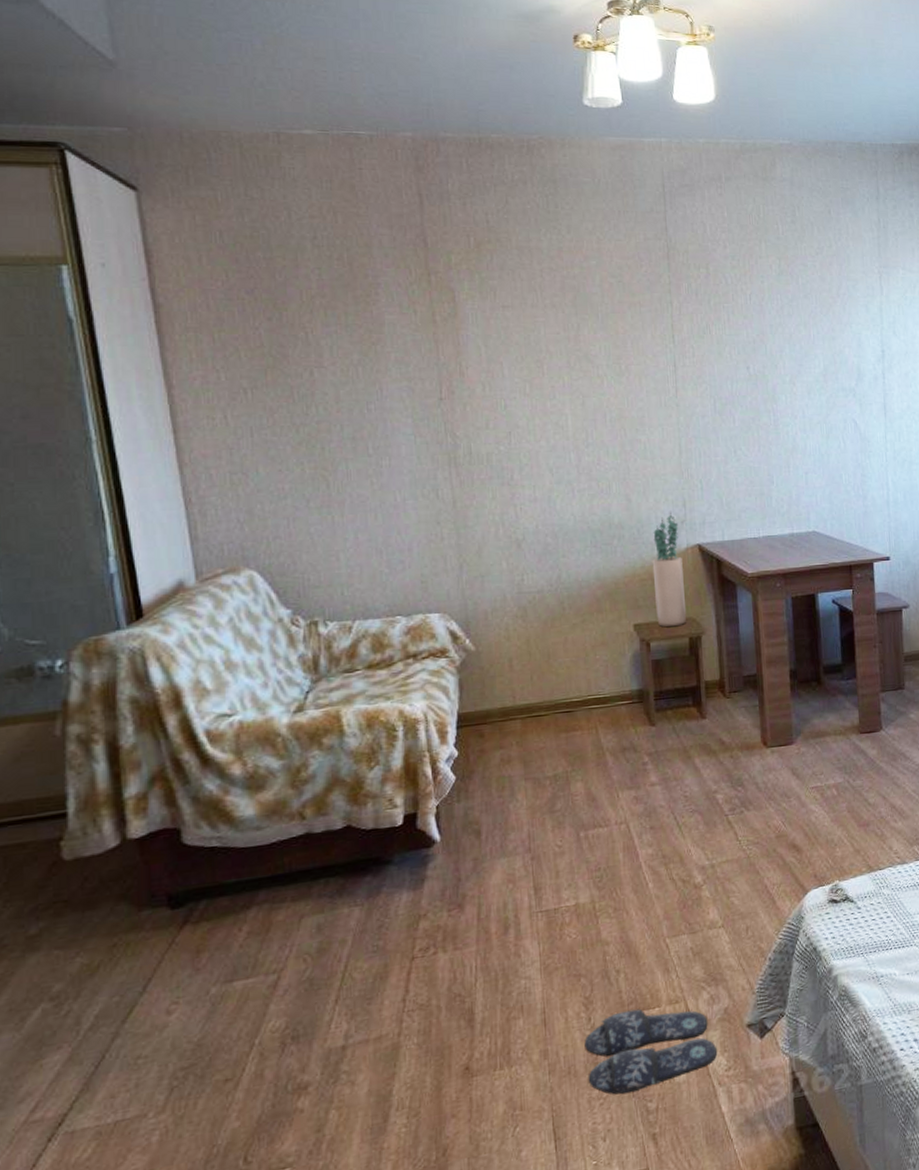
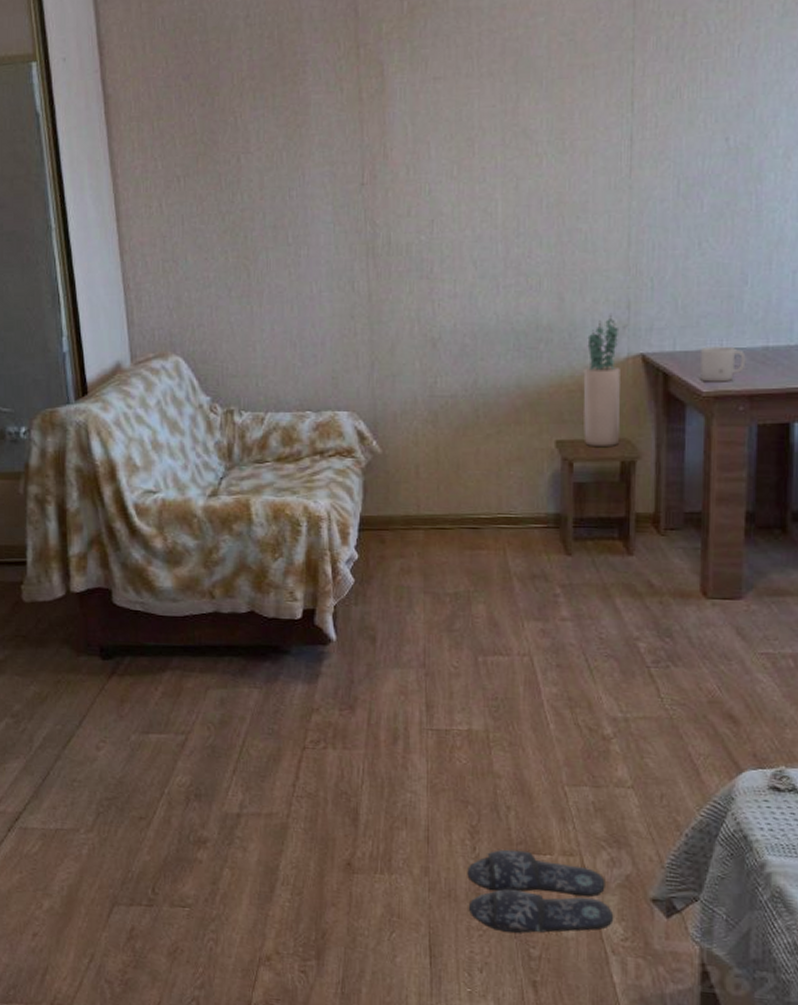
mug: none [744,534,779,565] -> present [700,346,746,382]

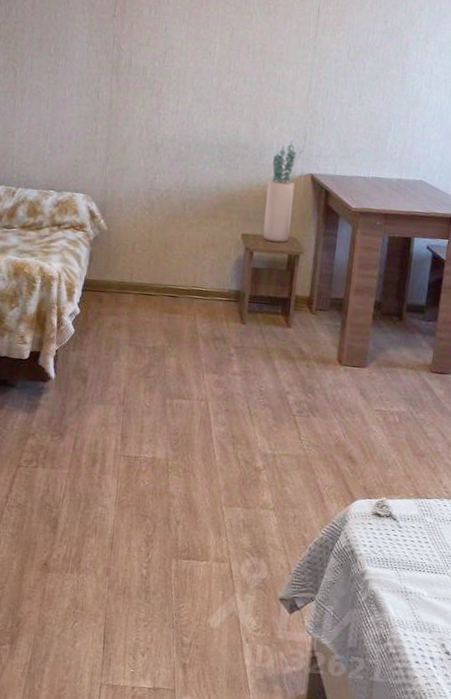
slippers: present [467,849,614,933] -> none [139,555,250,624]
mug: present [700,346,746,382] -> none [352,174,385,202]

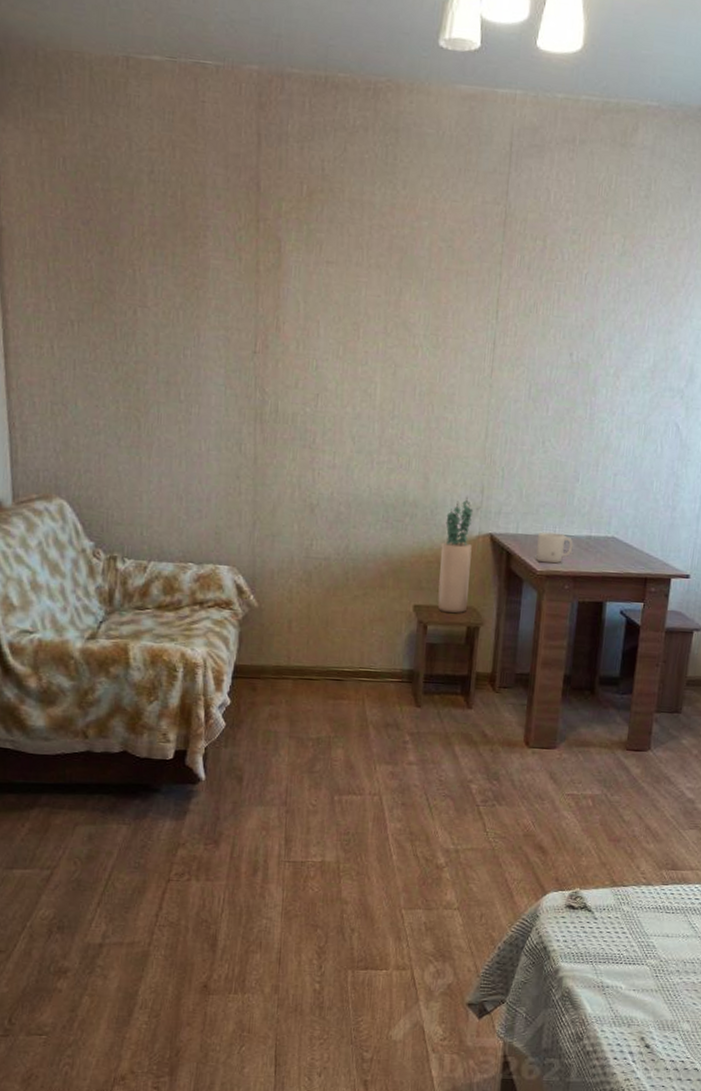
mug: none [352,174,385,202] -> present [536,532,573,564]

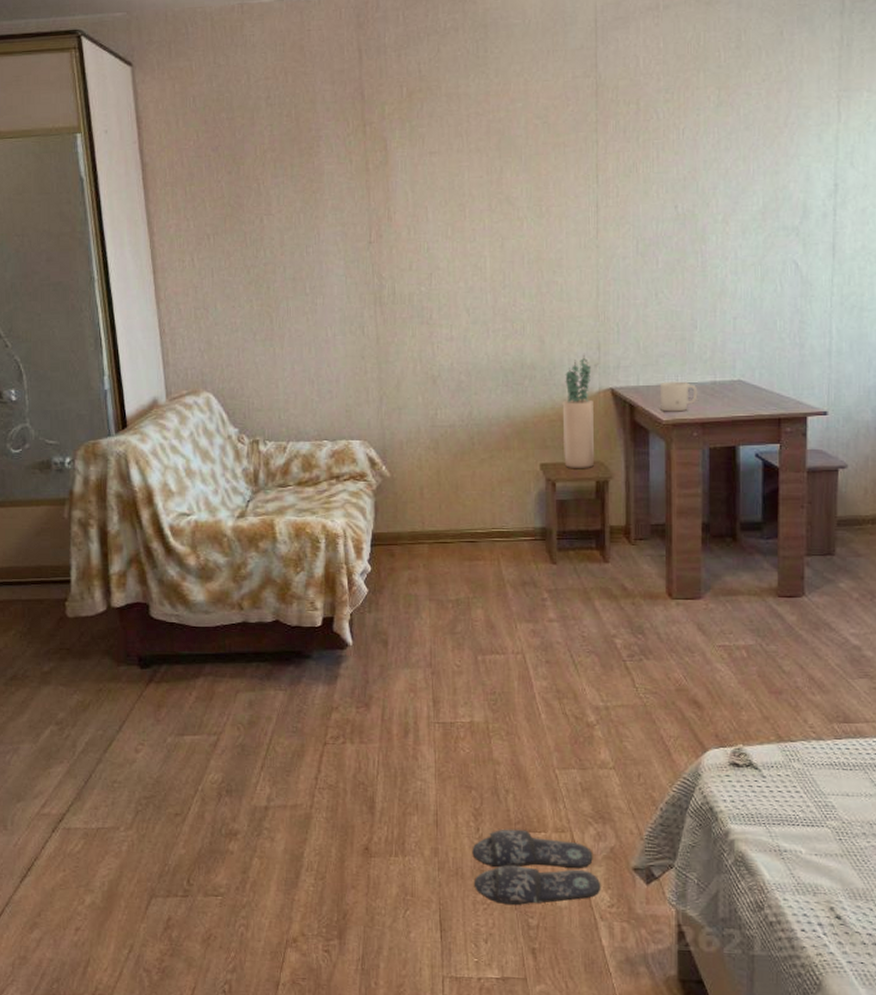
slippers: none [313,966,436,1039] -> present [472,829,601,905]

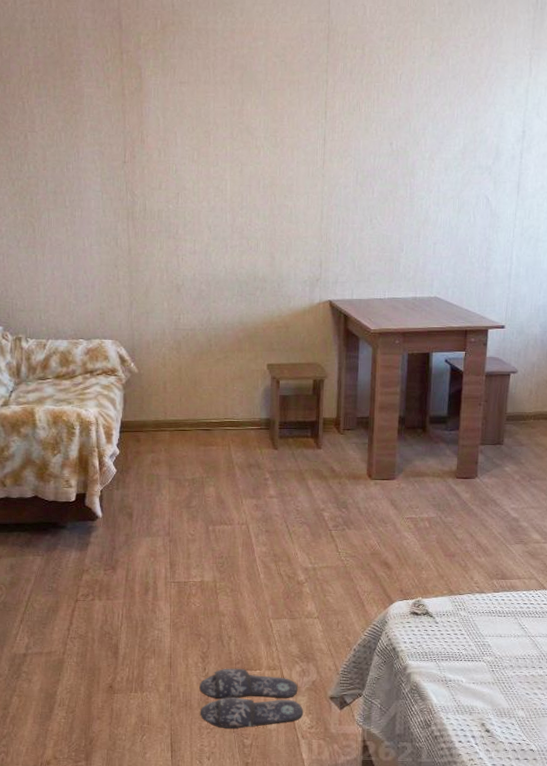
vase: present [562,353,595,469] -> none [287,269,314,370]
mug: present [660,381,698,412] -> none [370,296,401,323]

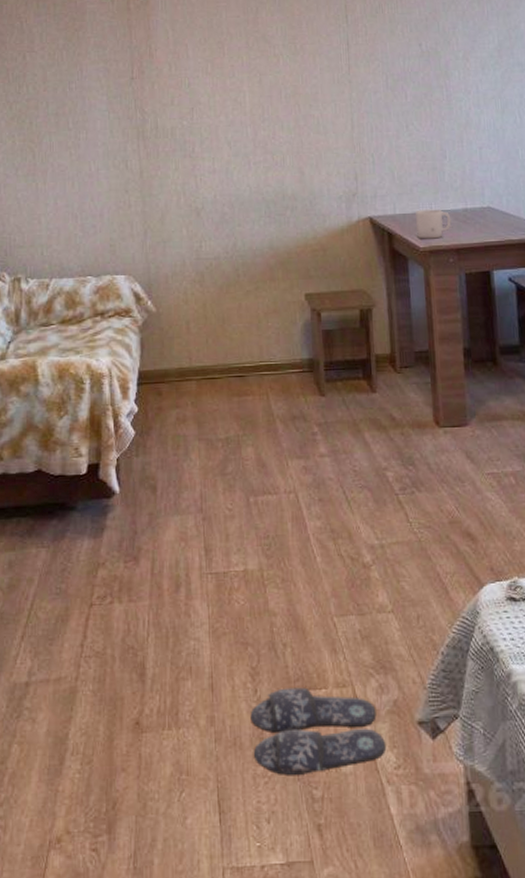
mug: none [370,296,401,323] -> present [416,209,452,239]

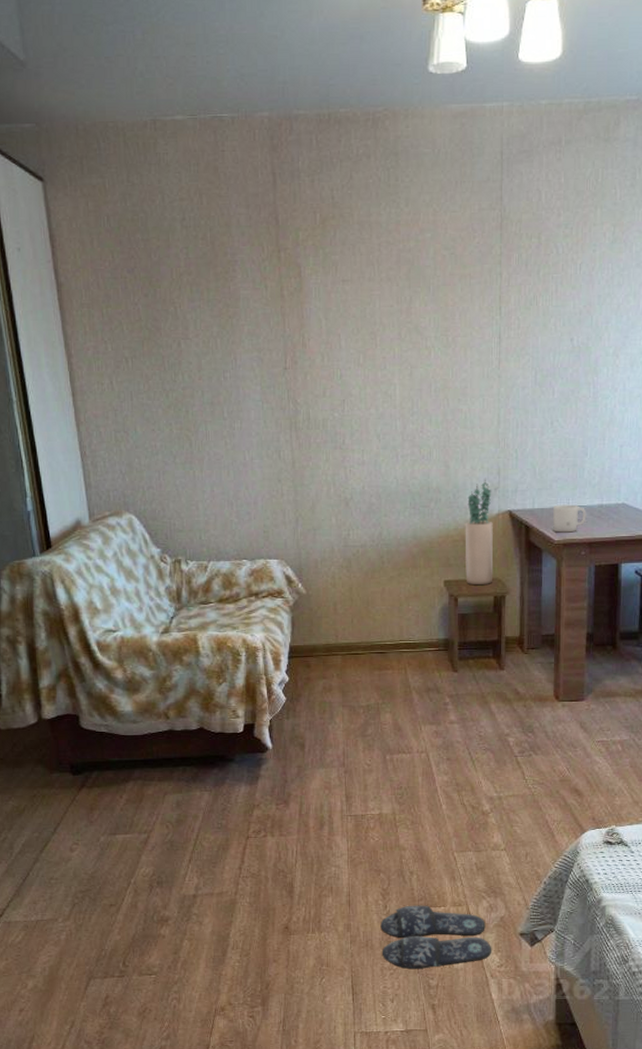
vase: none [324,183,358,298] -> present [465,477,494,586]

